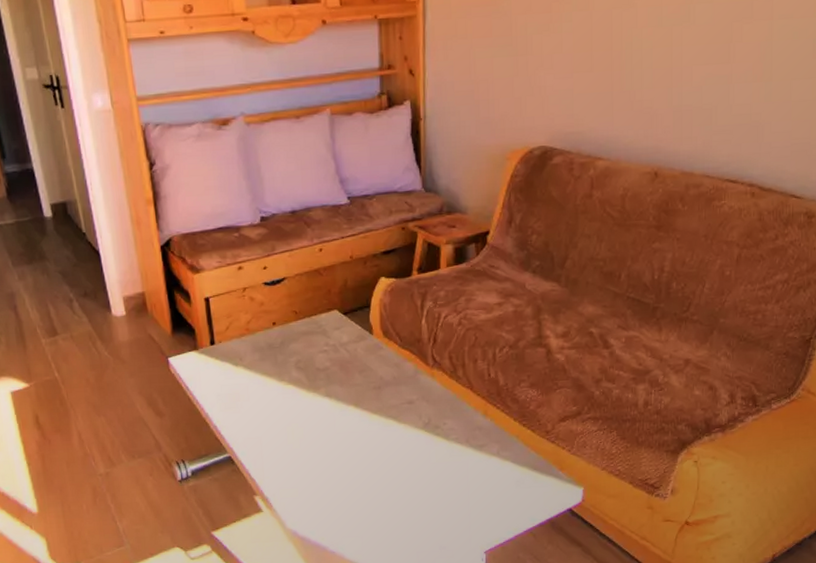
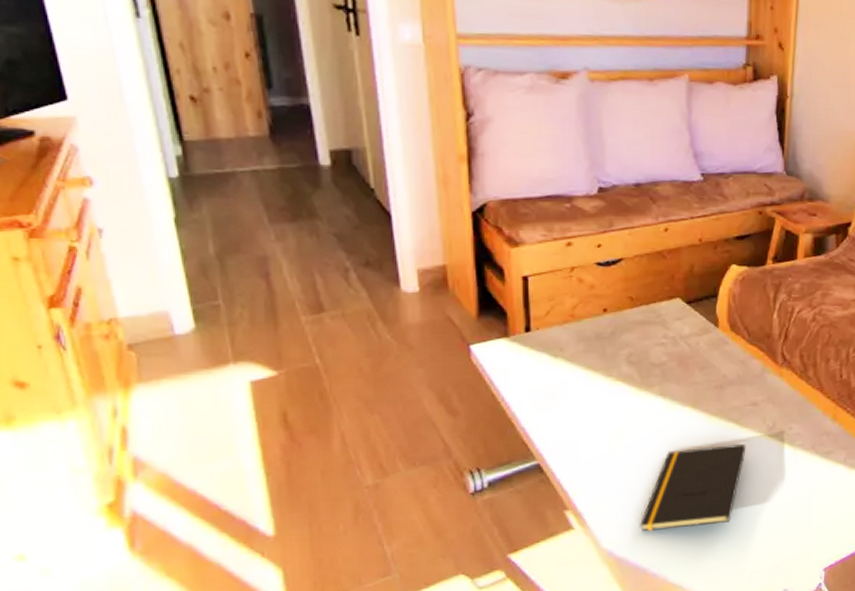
notepad: none [318,439,406,515] -> present [640,444,746,531]

